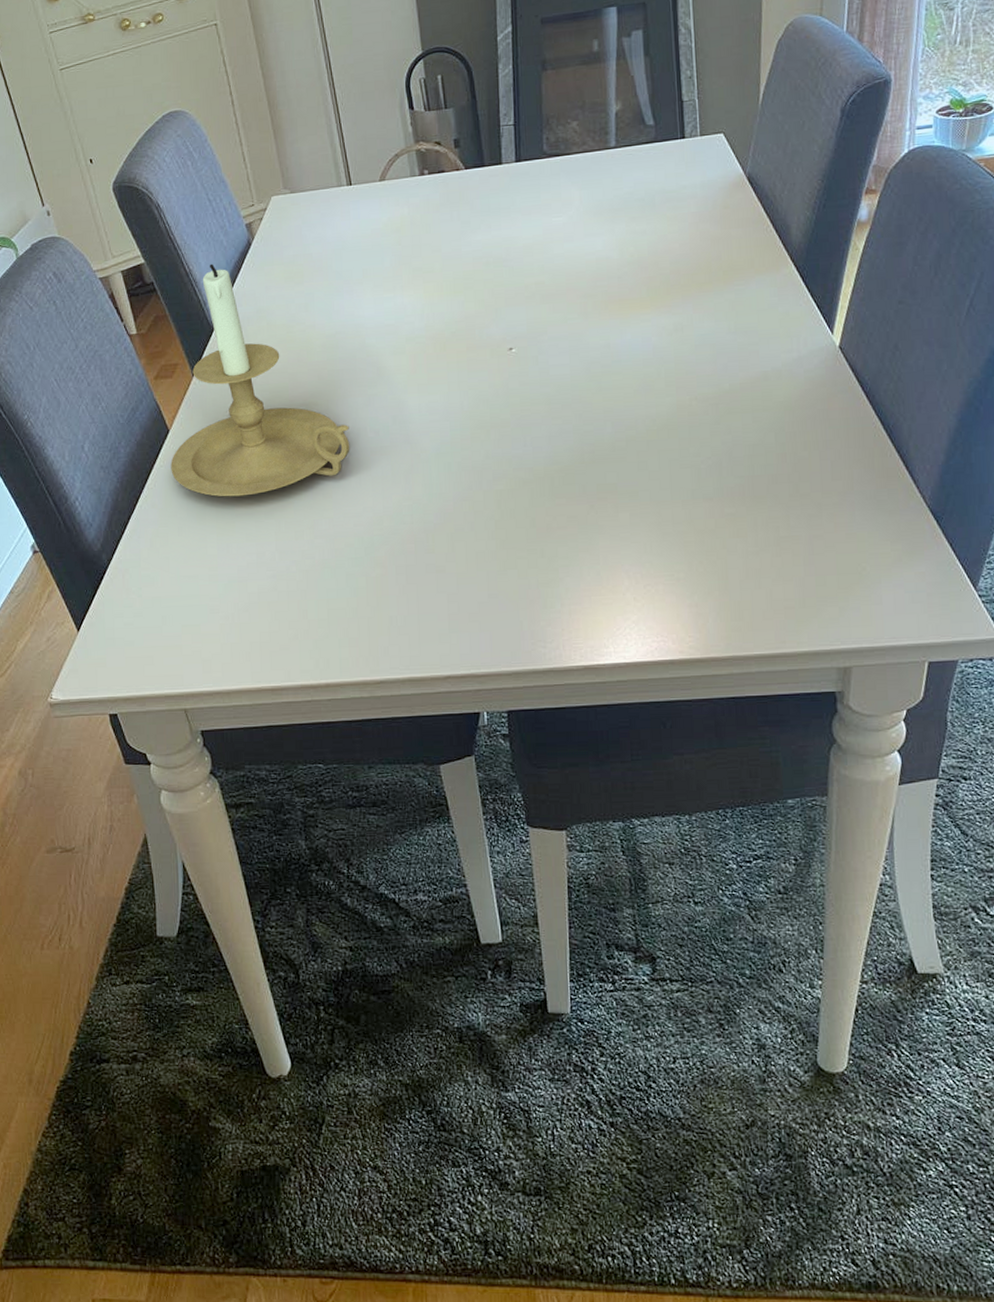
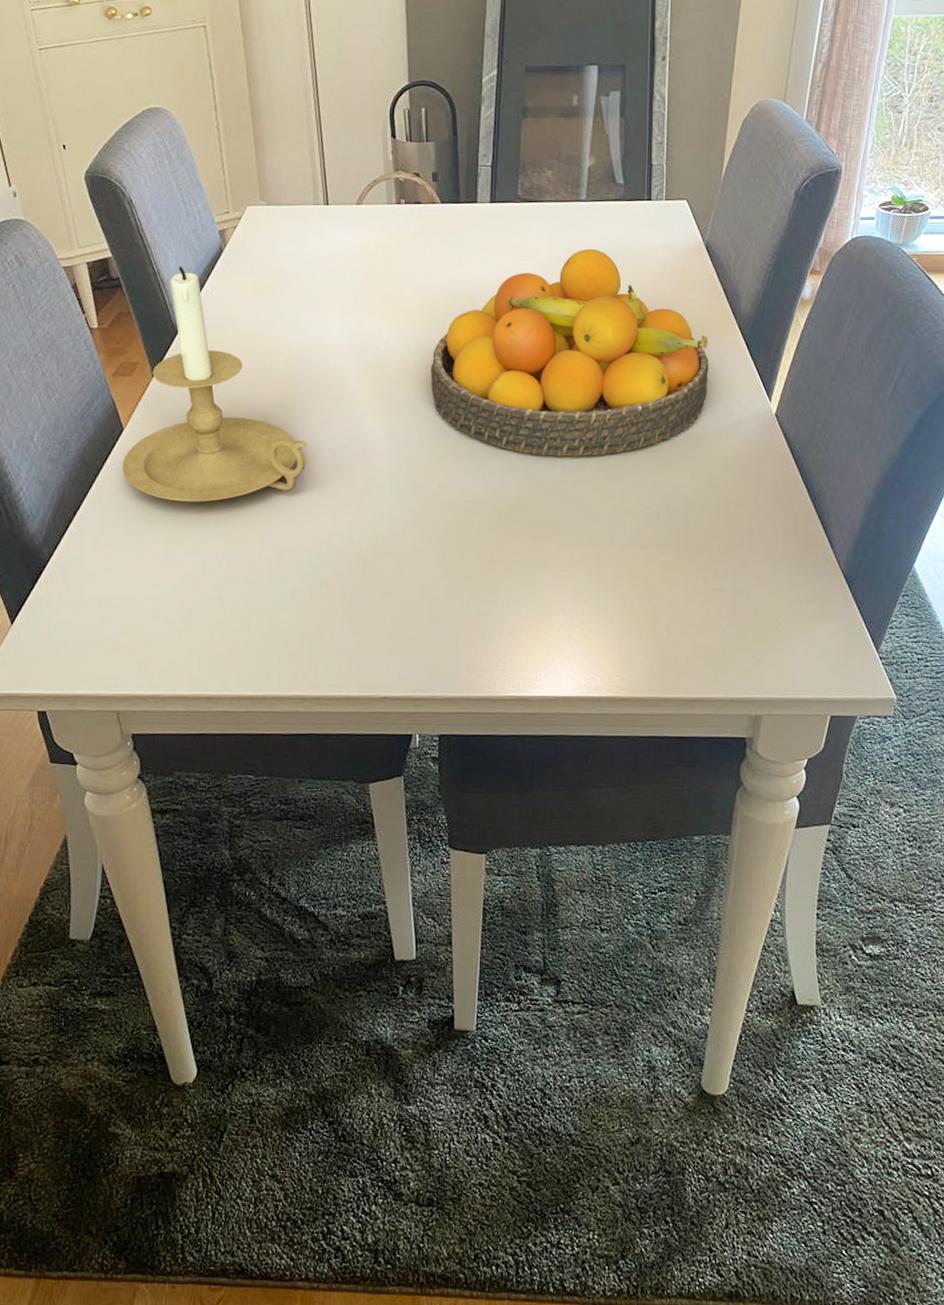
fruit bowl: none [468,195,763,416] -> present [430,248,709,457]

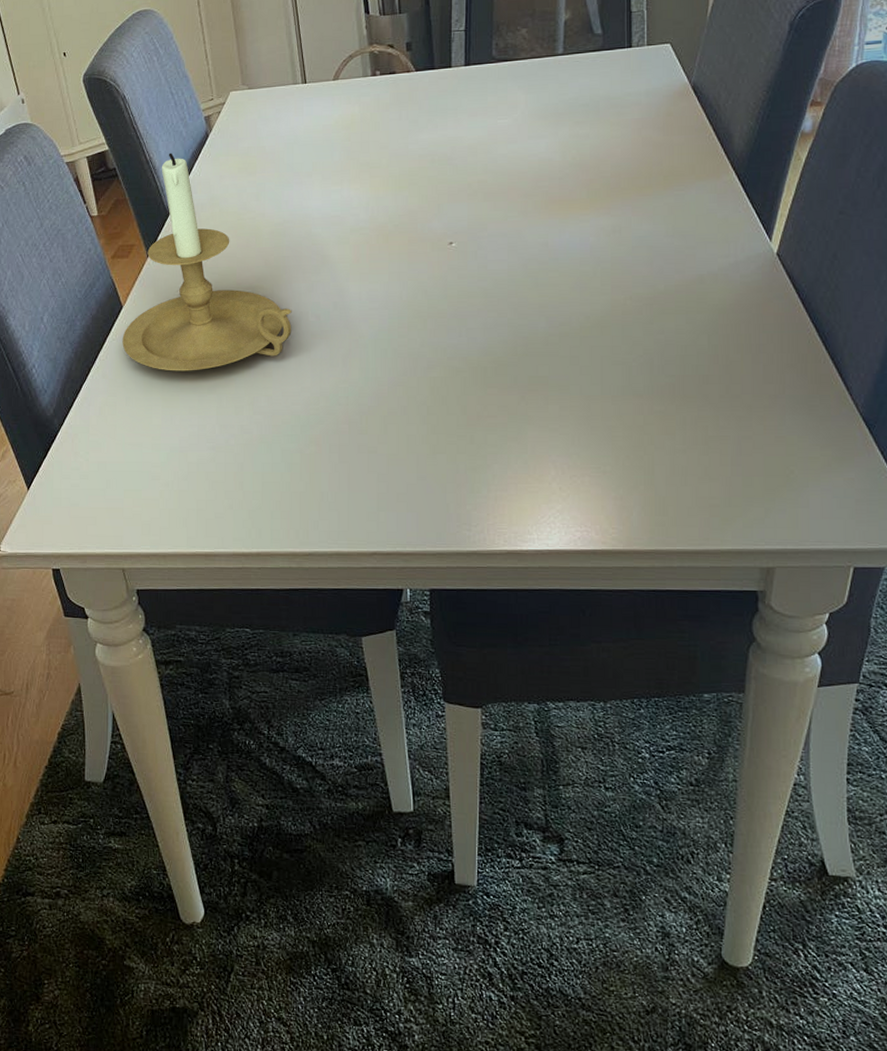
fruit bowl: present [430,248,709,457] -> none [410,101,701,310]

